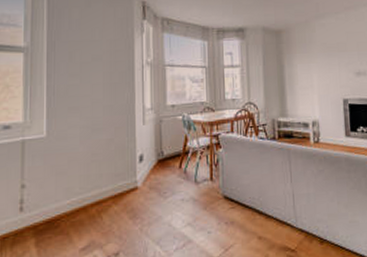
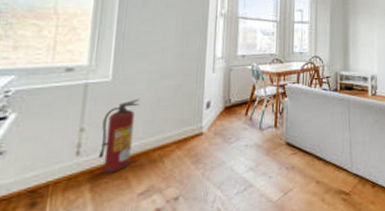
fire extinguisher: none [40,153,75,229] -> present [98,98,140,174]

